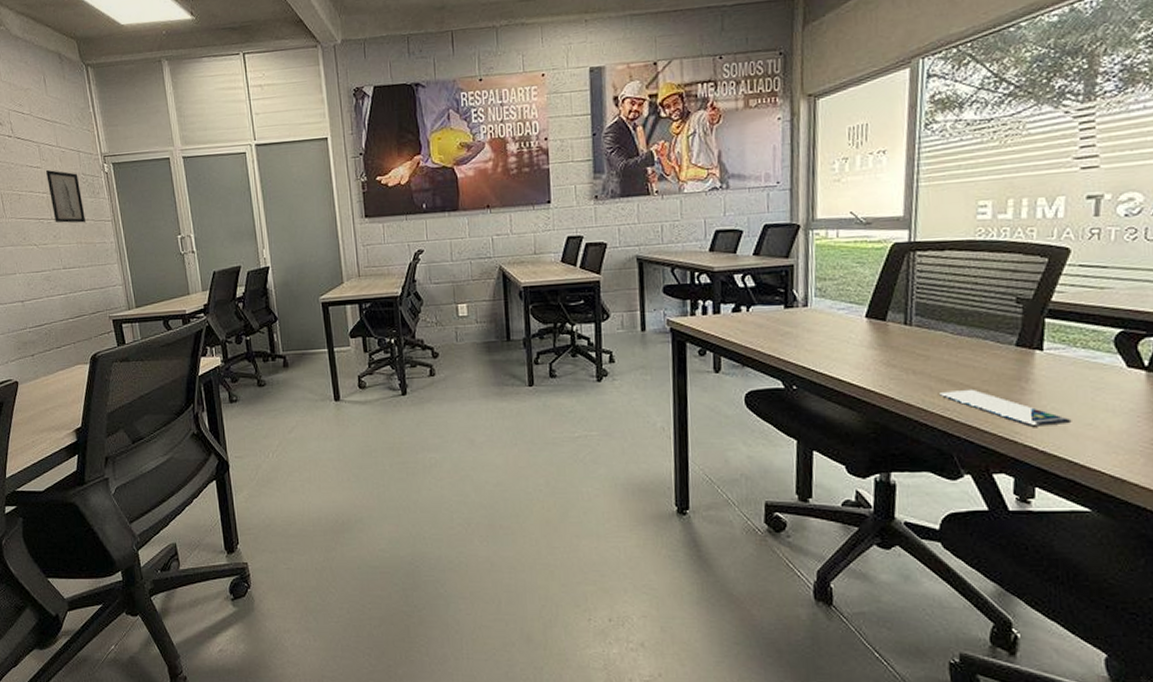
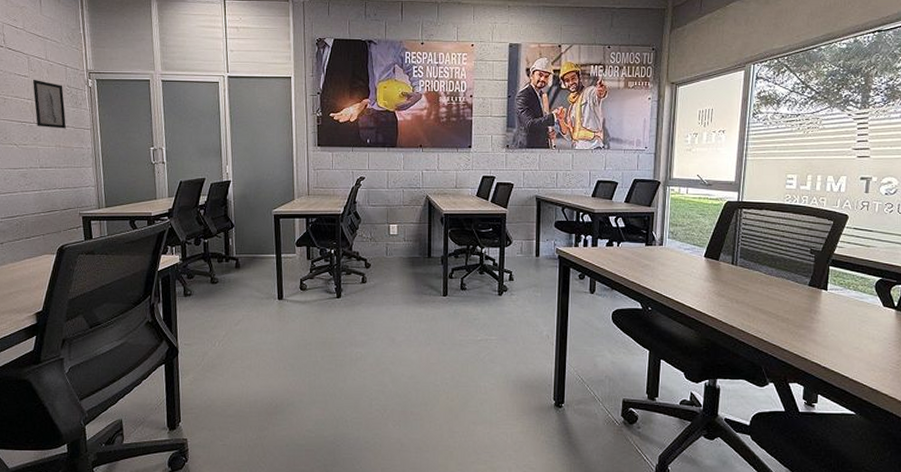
smartphone: present [940,389,1072,427] -> none [754,316,845,348]

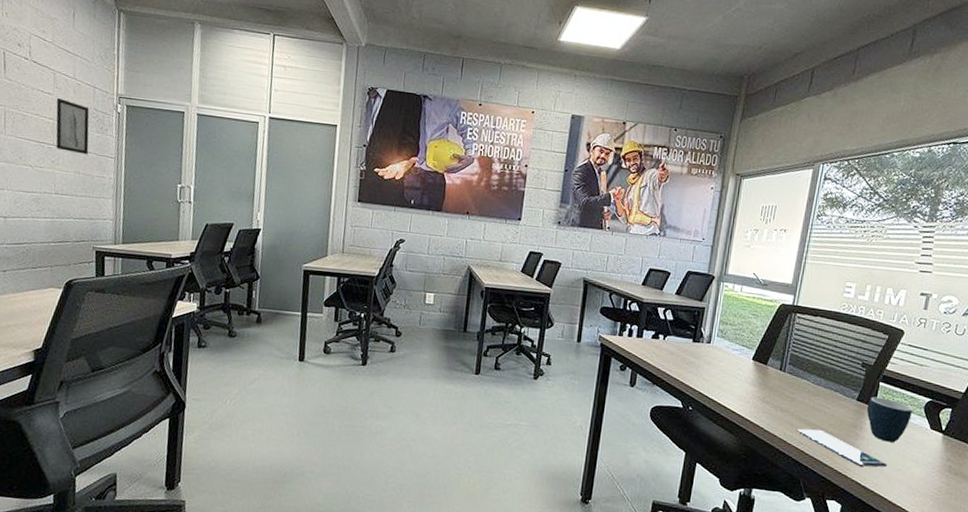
smartphone: none [754,316,845,348] -> present [797,428,888,468]
mug: none [819,281,865,323] -> present [866,396,913,443]

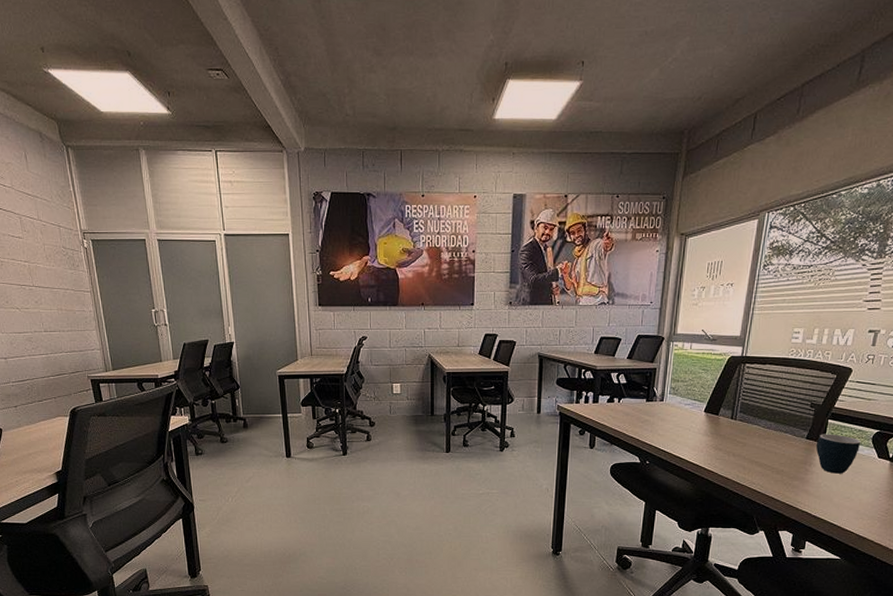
wall art: present [56,97,90,155] -> none [28,240,66,292]
smartphone: present [797,428,888,468] -> none [750,469,837,498]

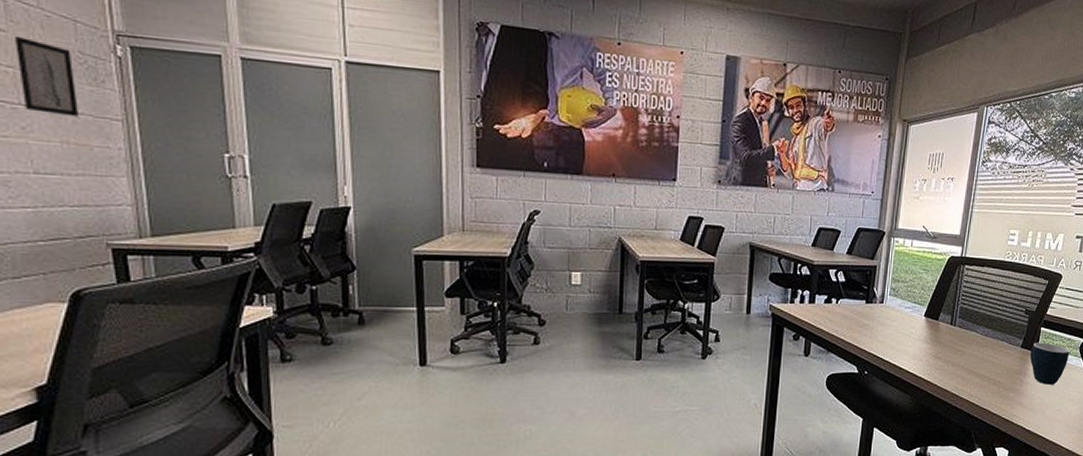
wall art: none [28,240,66,292] -> present [15,35,78,117]

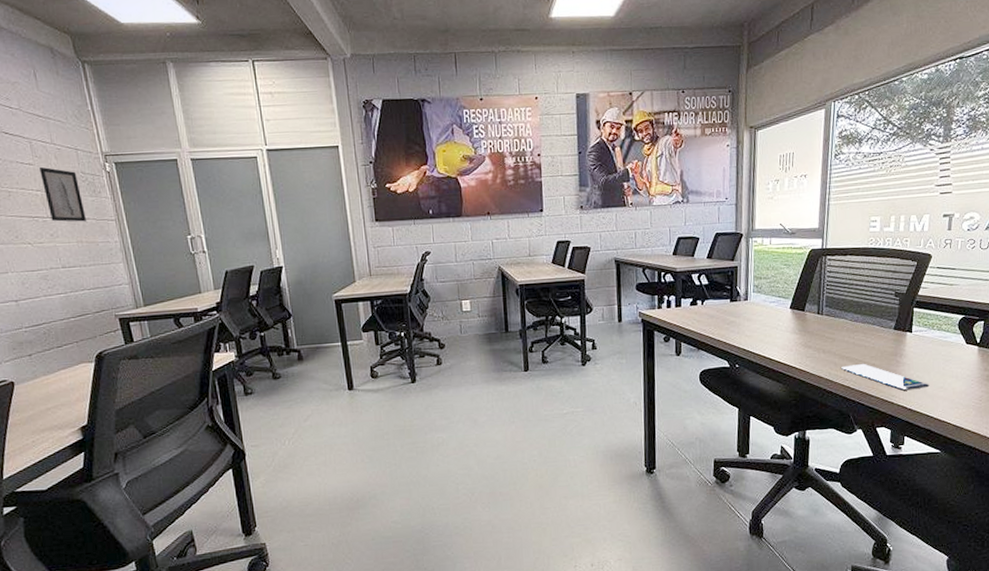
smartphone: none [968,379,1049,411] -> present [841,363,930,391]
mug: present [1030,342,1070,385] -> none [904,322,948,364]

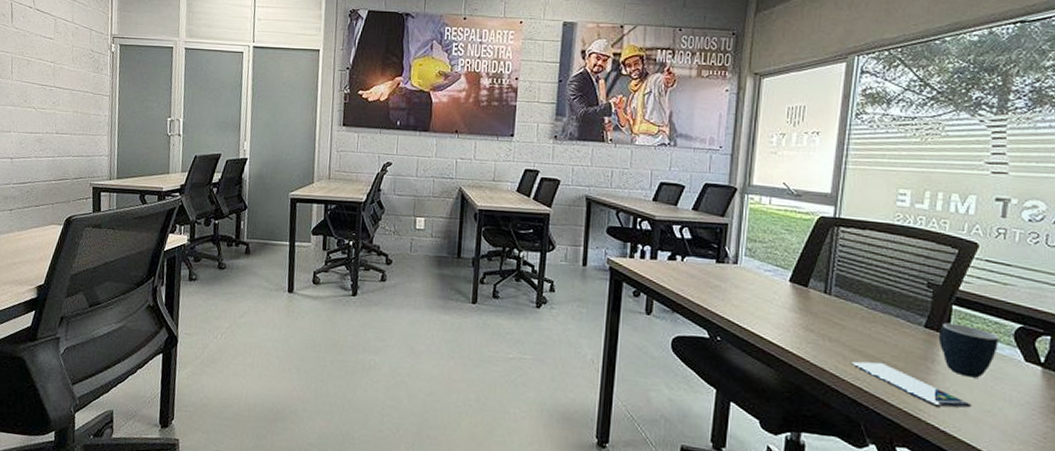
wall art: present [40,166,86,222] -> none [56,41,86,94]
mug: none [904,322,948,364] -> present [938,322,1000,378]

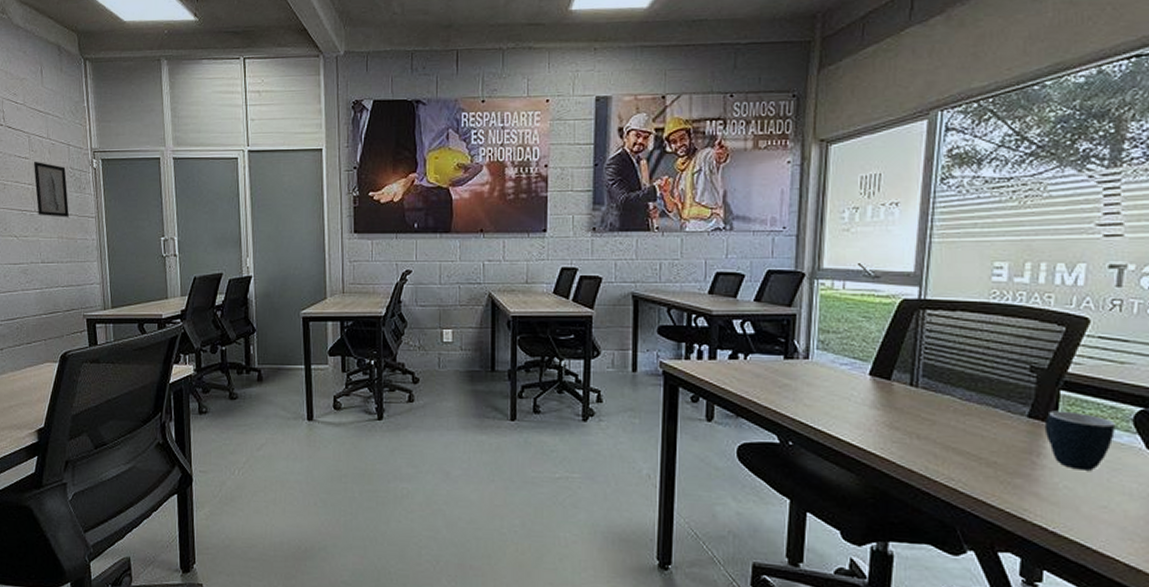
wall art: none [56,41,86,94] -> present [34,161,69,217]
smartphone: present [852,361,972,408] -> none [944,459,1086,505]

